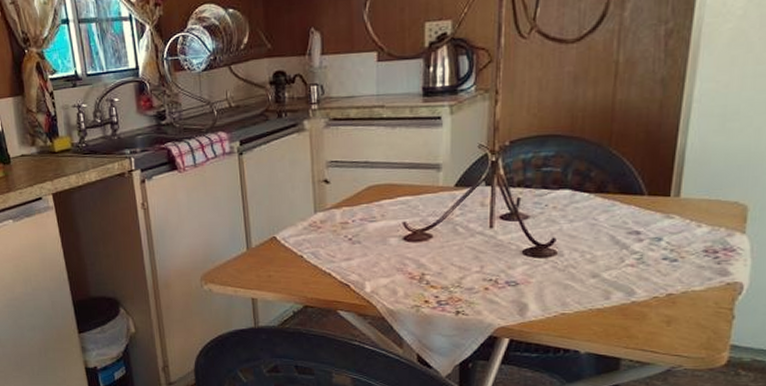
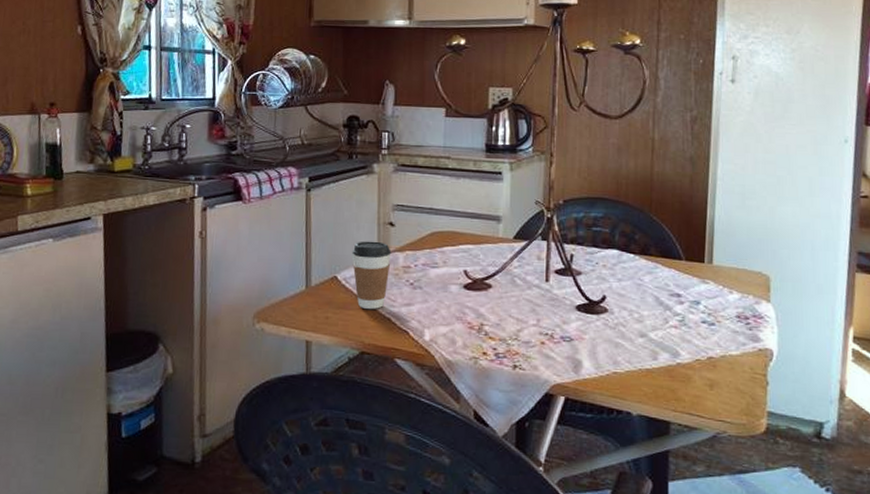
coffee cup: none [288,199,328,266] -> present [352,241,392,309]

